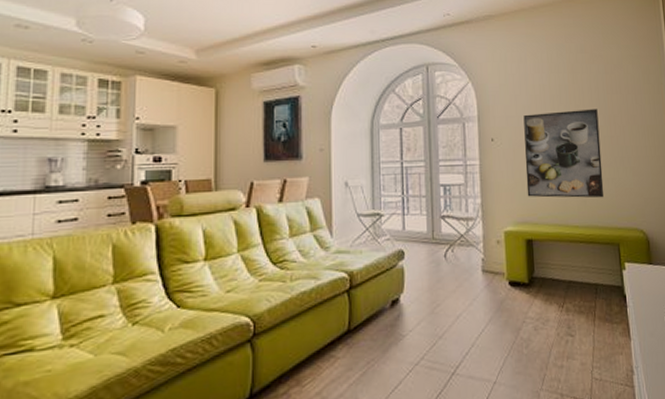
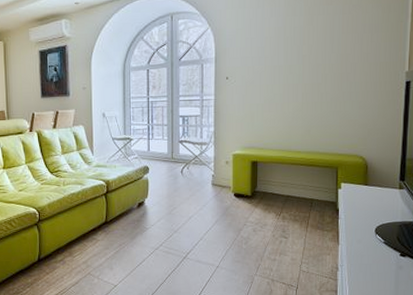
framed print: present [523,109,604,198] -> none [255,48,330,128]

